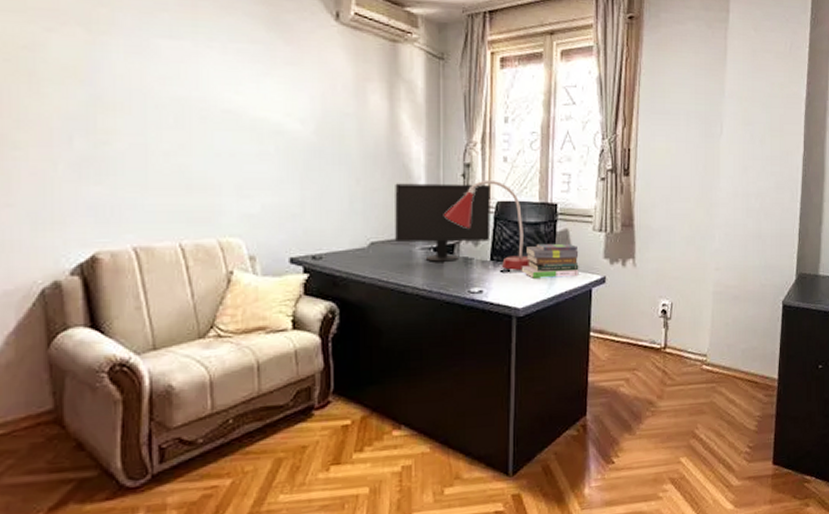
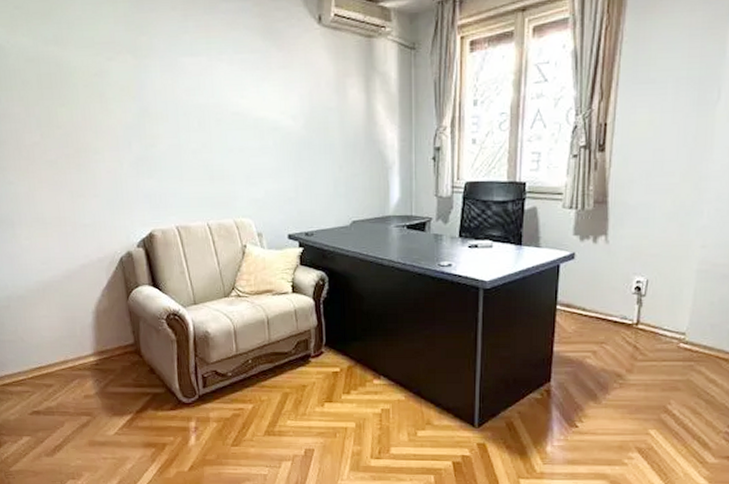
computer monitor: present [395,183,491,263] -> none [372,166,459,239]
desk lamp: present [443,179,531,270] -> none [415,161,498,246]
books: present [521,243,579,278] -> none [488,220,547,254]

